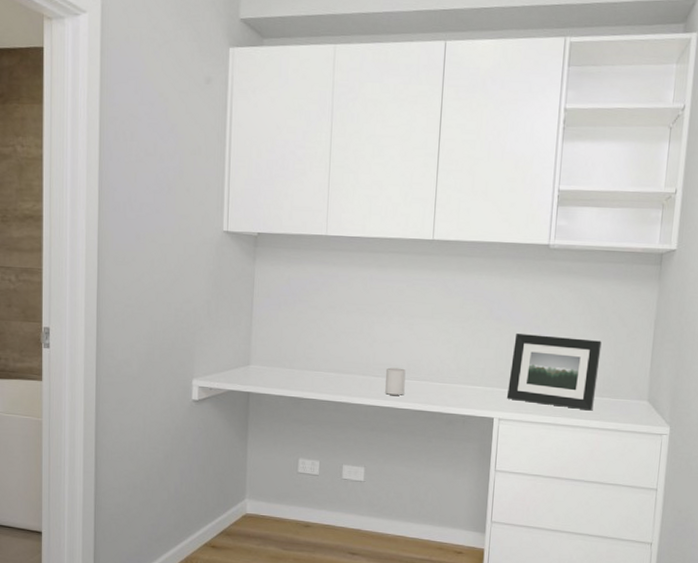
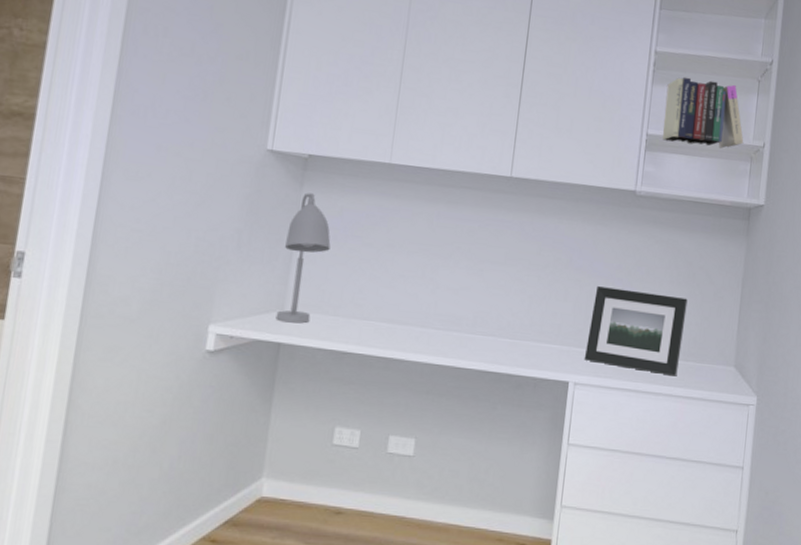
desk lamp: none [244,266,282,376] -> present [275,193,331,324]
mug: present [385,367,406,395] -> none [446,319,472,353]
books: none [574,131,655,198] -> present [663,77,744,149]

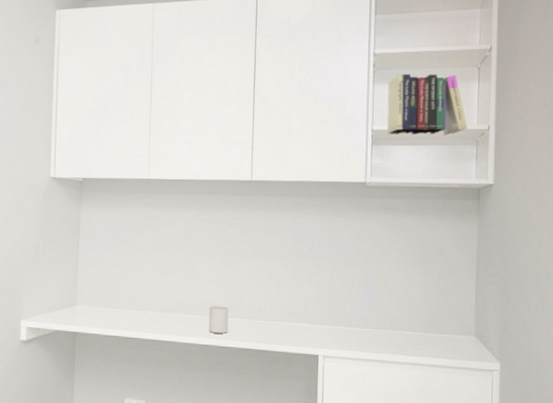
desk lamp: present [275,193,331,324] -> none [70,209,107,316]
mug: none [446,319,472,353] -> present [208,306,229,334]
picture frame: present [584,286,688,377] -> none [330,270,424,347]

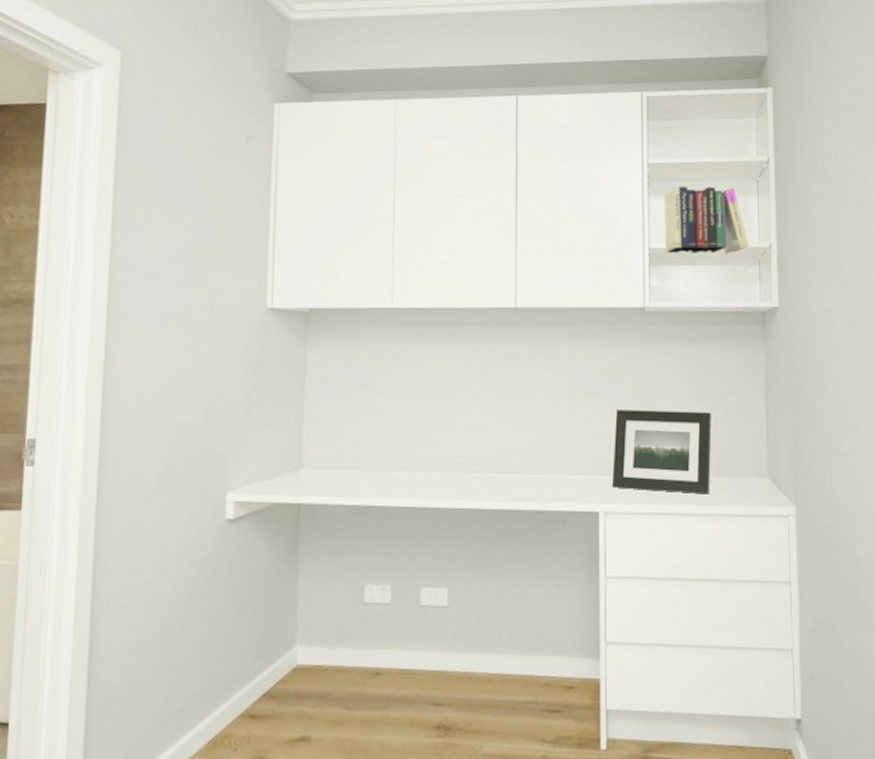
mug: present [208,306,229,334] -> none [468,460,492,494]
picture frame: none [330,270,424,347] -> present [611,410,712,494]

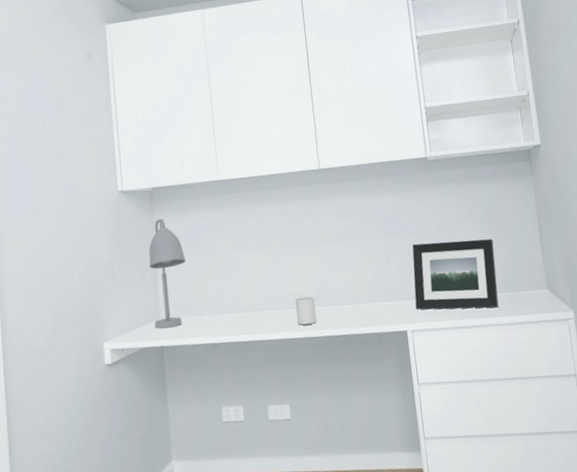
desk lamp: none [293,347,341,482] -> present [148,219,186,329]
mug: none [468,460,492,494] -> present [294,296,317,325]
books: present [664,186,750,254] -> none [433,49,510,110]

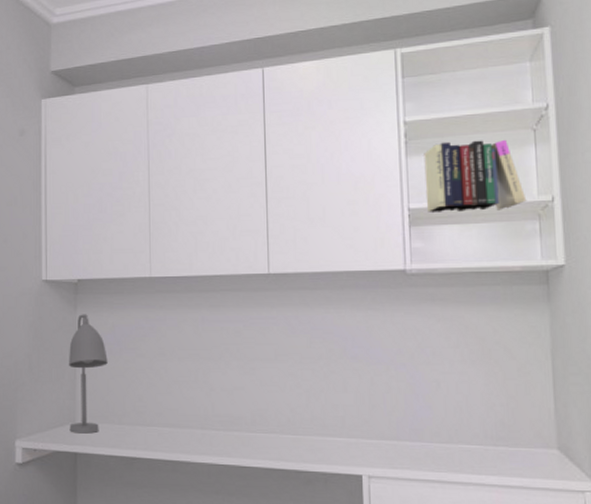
mug: present [294,296,317,325] -> none [227,419,251,451]
picture frame: present [412,239,499,310] -> none [375,374,488,464]
books: none [433,49,510,110] -> present [424,140,527,213]

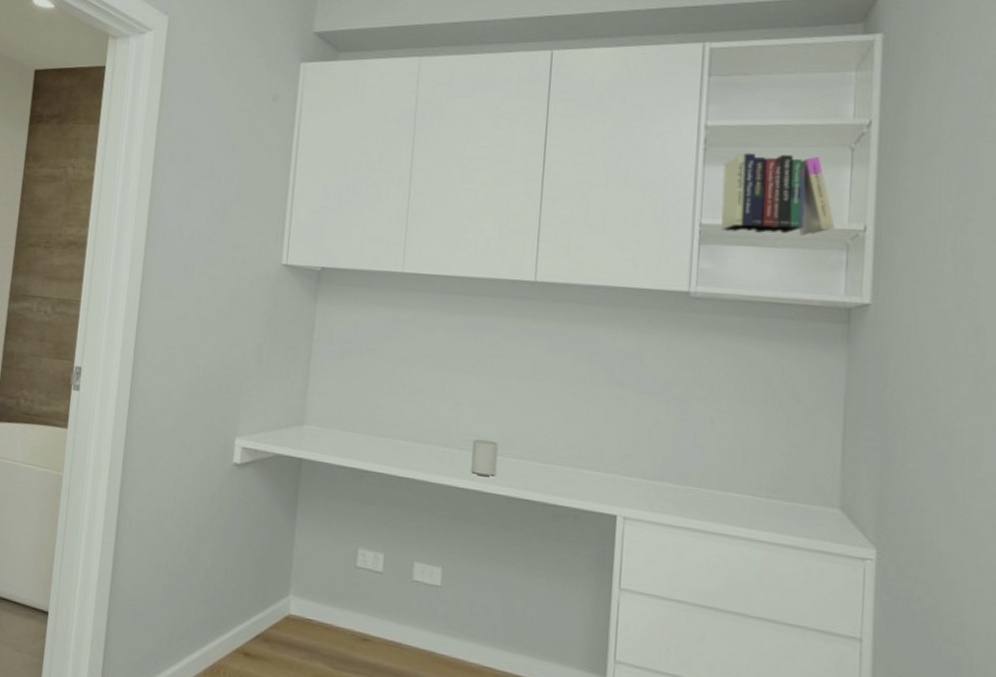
desk lamp: present [69,314,108,434] -> none [296,306,347,440]
mug: none [227,419,251,451] -> present [471,439,498,476]

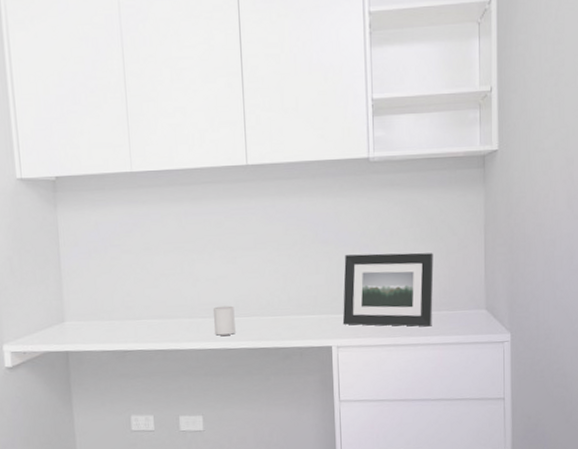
picture frame: none [634,405,768,517] -> present [342,253,434,327]
books: present [721,153,835,236] -> none [386,32,470,103]

